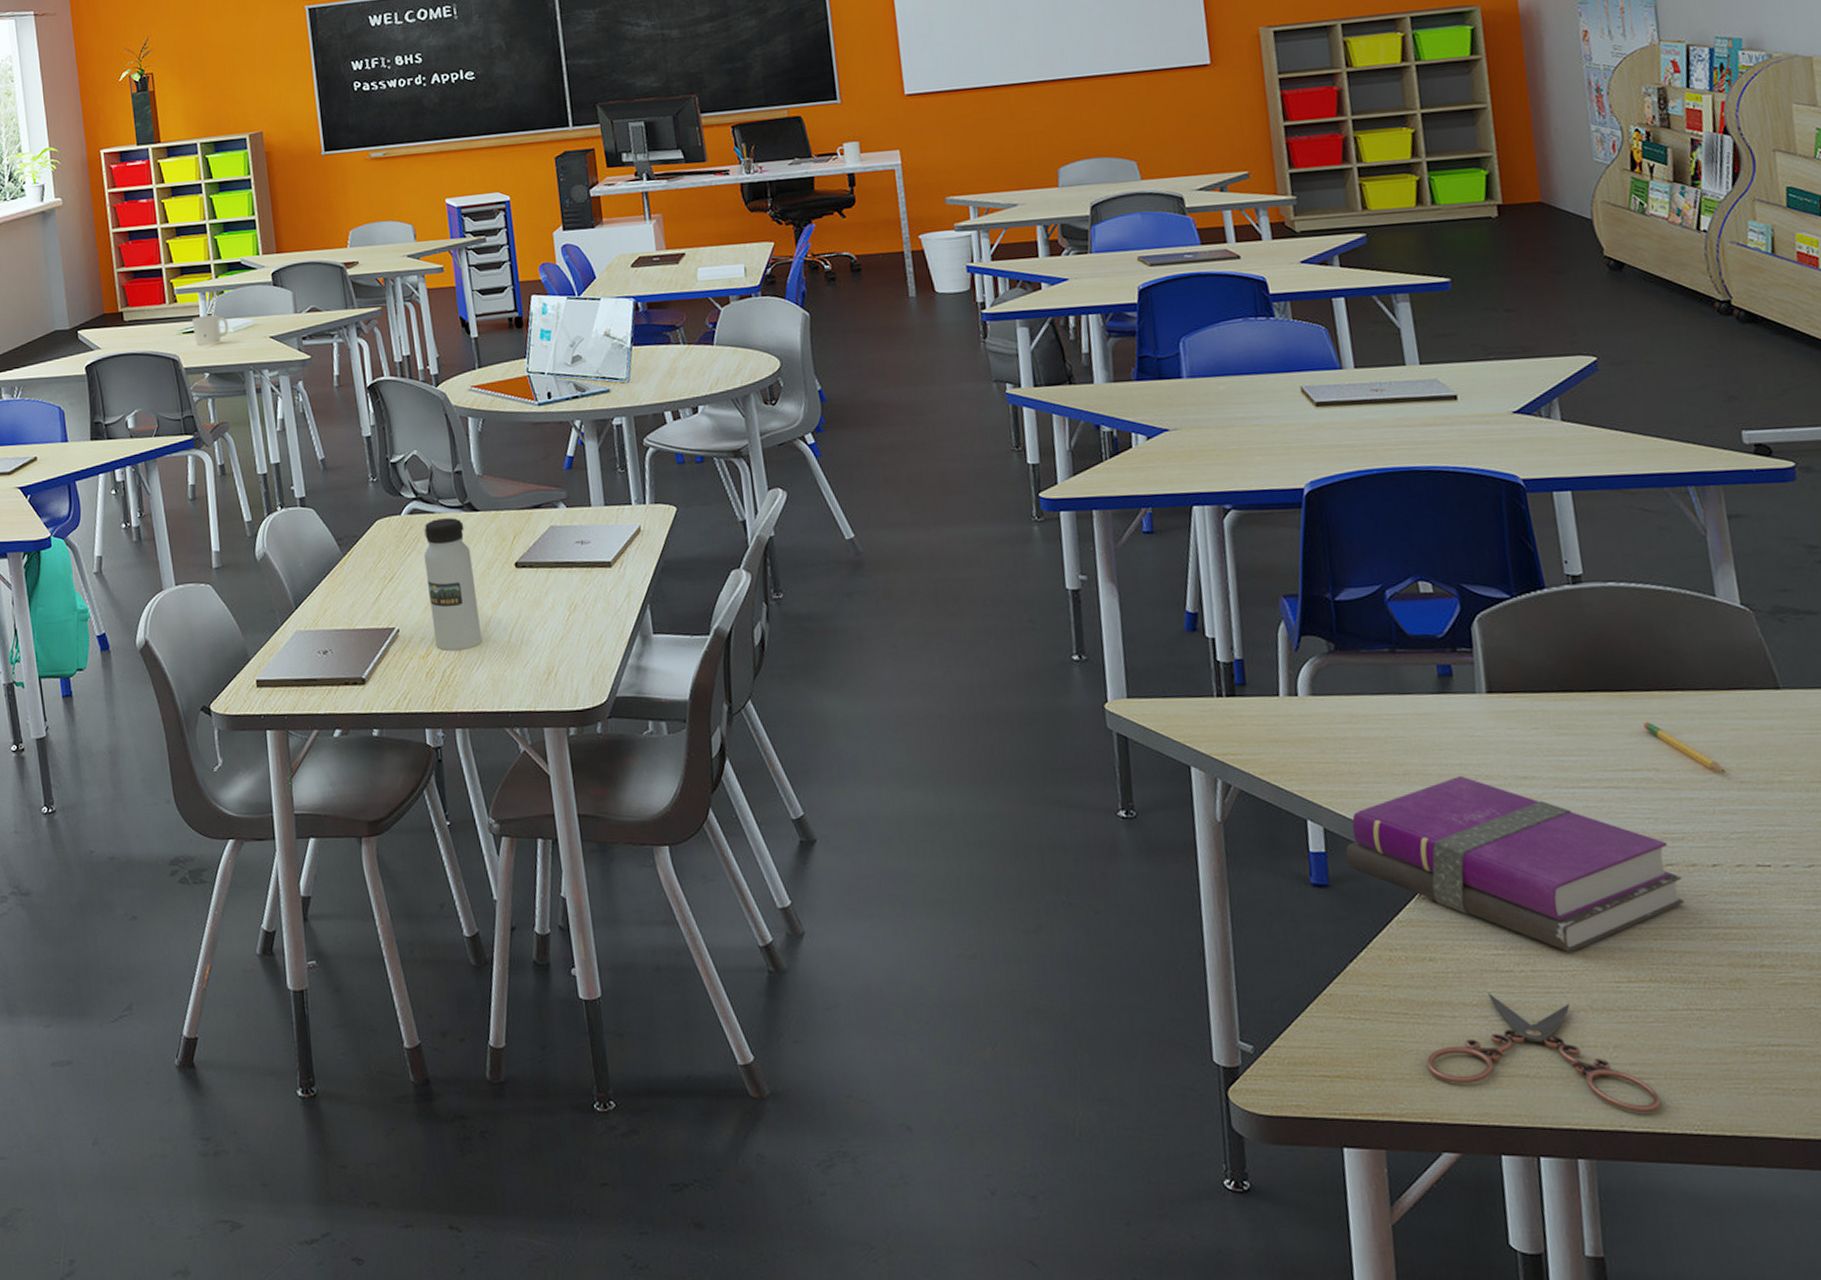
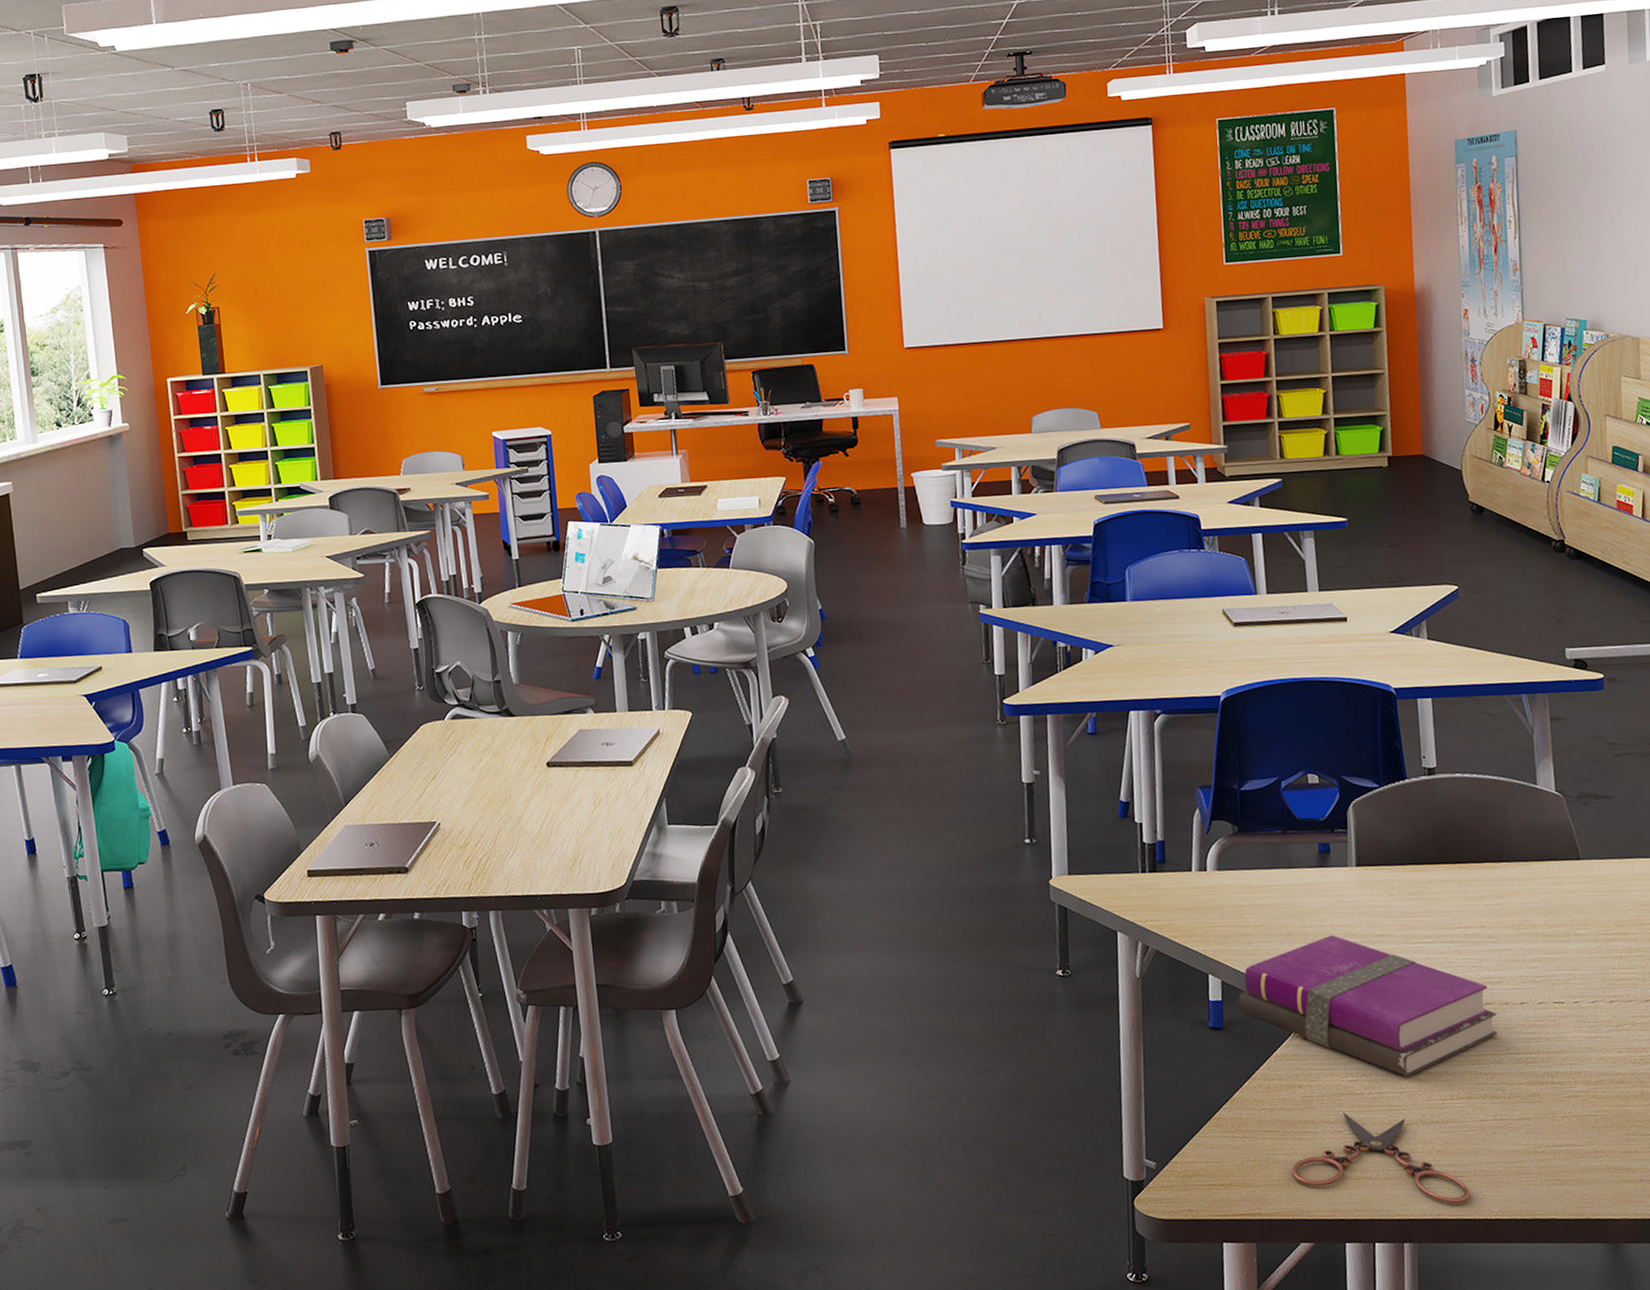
mug: present [192,314,229,346] -> none [253,535,288,564]
water bottle: present [424,518,483,651] -> none [464,722,516,842]
pencil: present [1643,721,1726,773] -> none [1475,887,1535,929]

